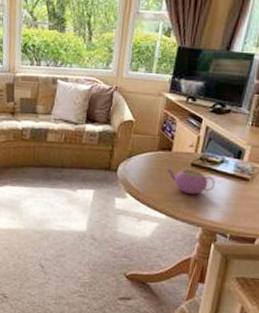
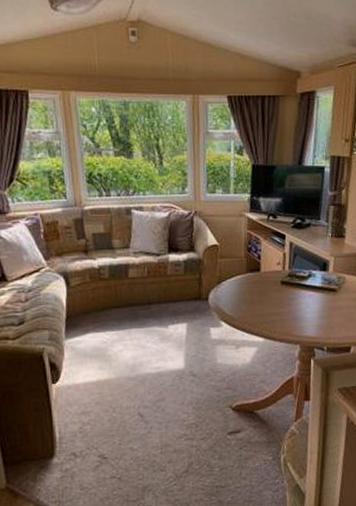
teapot: present [167,169,215,194] -> none [258,287,306,313]

